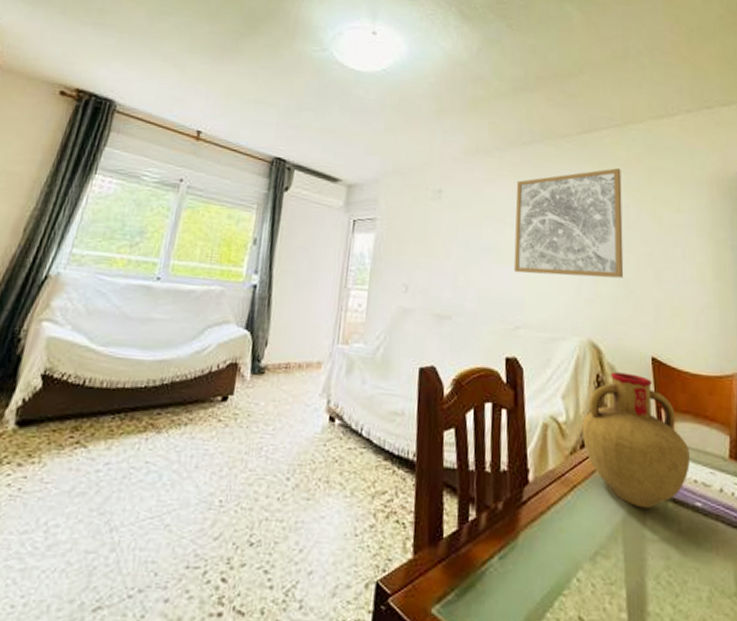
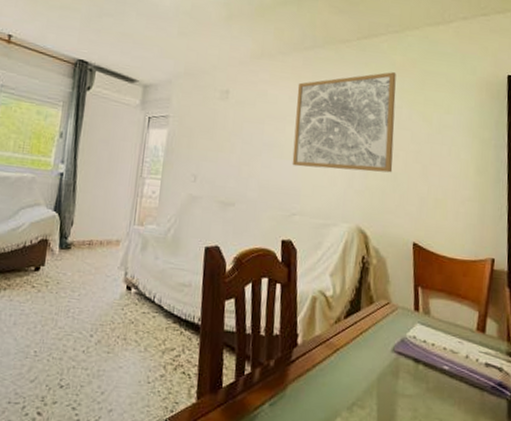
vase: present [581,372,690,509] -> none [346,254,441,370]

